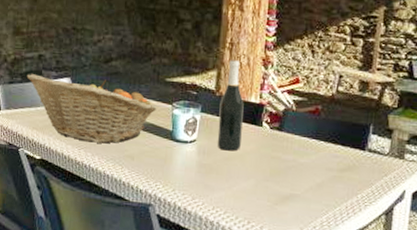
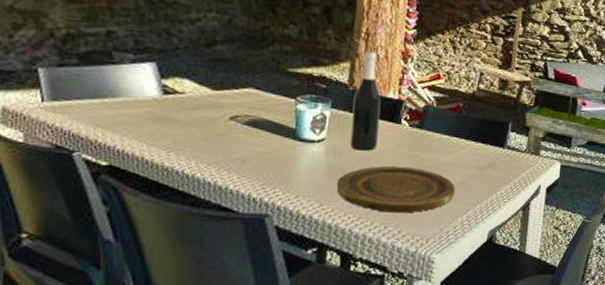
fruit basket: present [26,74,157,144] -> none [87,55,277,144]
plate: none [206,165,315,211] -> present [336,165,456,213]

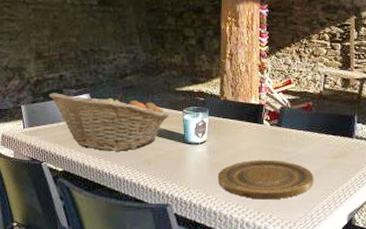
fruit basket: none [87,55,277,144] -> present [48,93,169,151]
wine bottle: present [349,50,381,151] -> none [225,67,246,148]

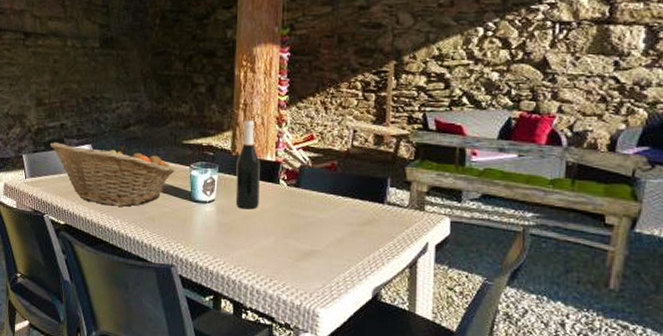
plate: present [217,159,314,200] -> none [226,222,336,268]
wine bottle: none [225,67,246,148] -> present [235,119,260,209]

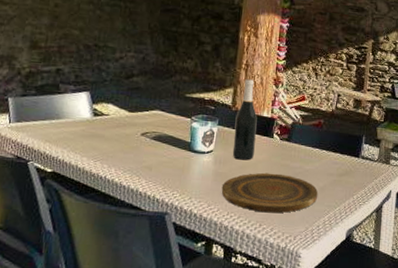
fruit basket: present [49,142,175,207] -> none [41,87,176,155]
plate: none [226,222,336,268] -> present [221,172,318,214]

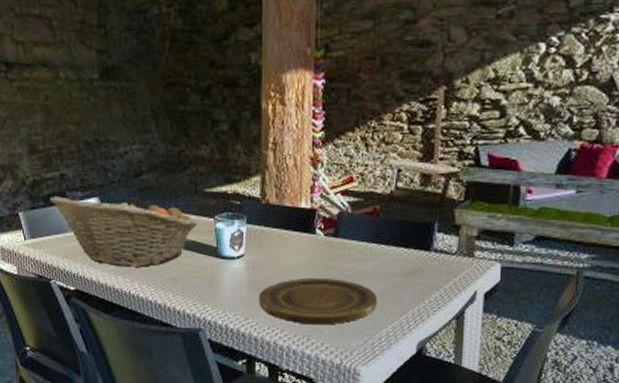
fruit basket: none [41,87,176,155] -> present [49,196,198,267]
wine bottle: present [232,78,257,160] -> none [267,161,294,264]

